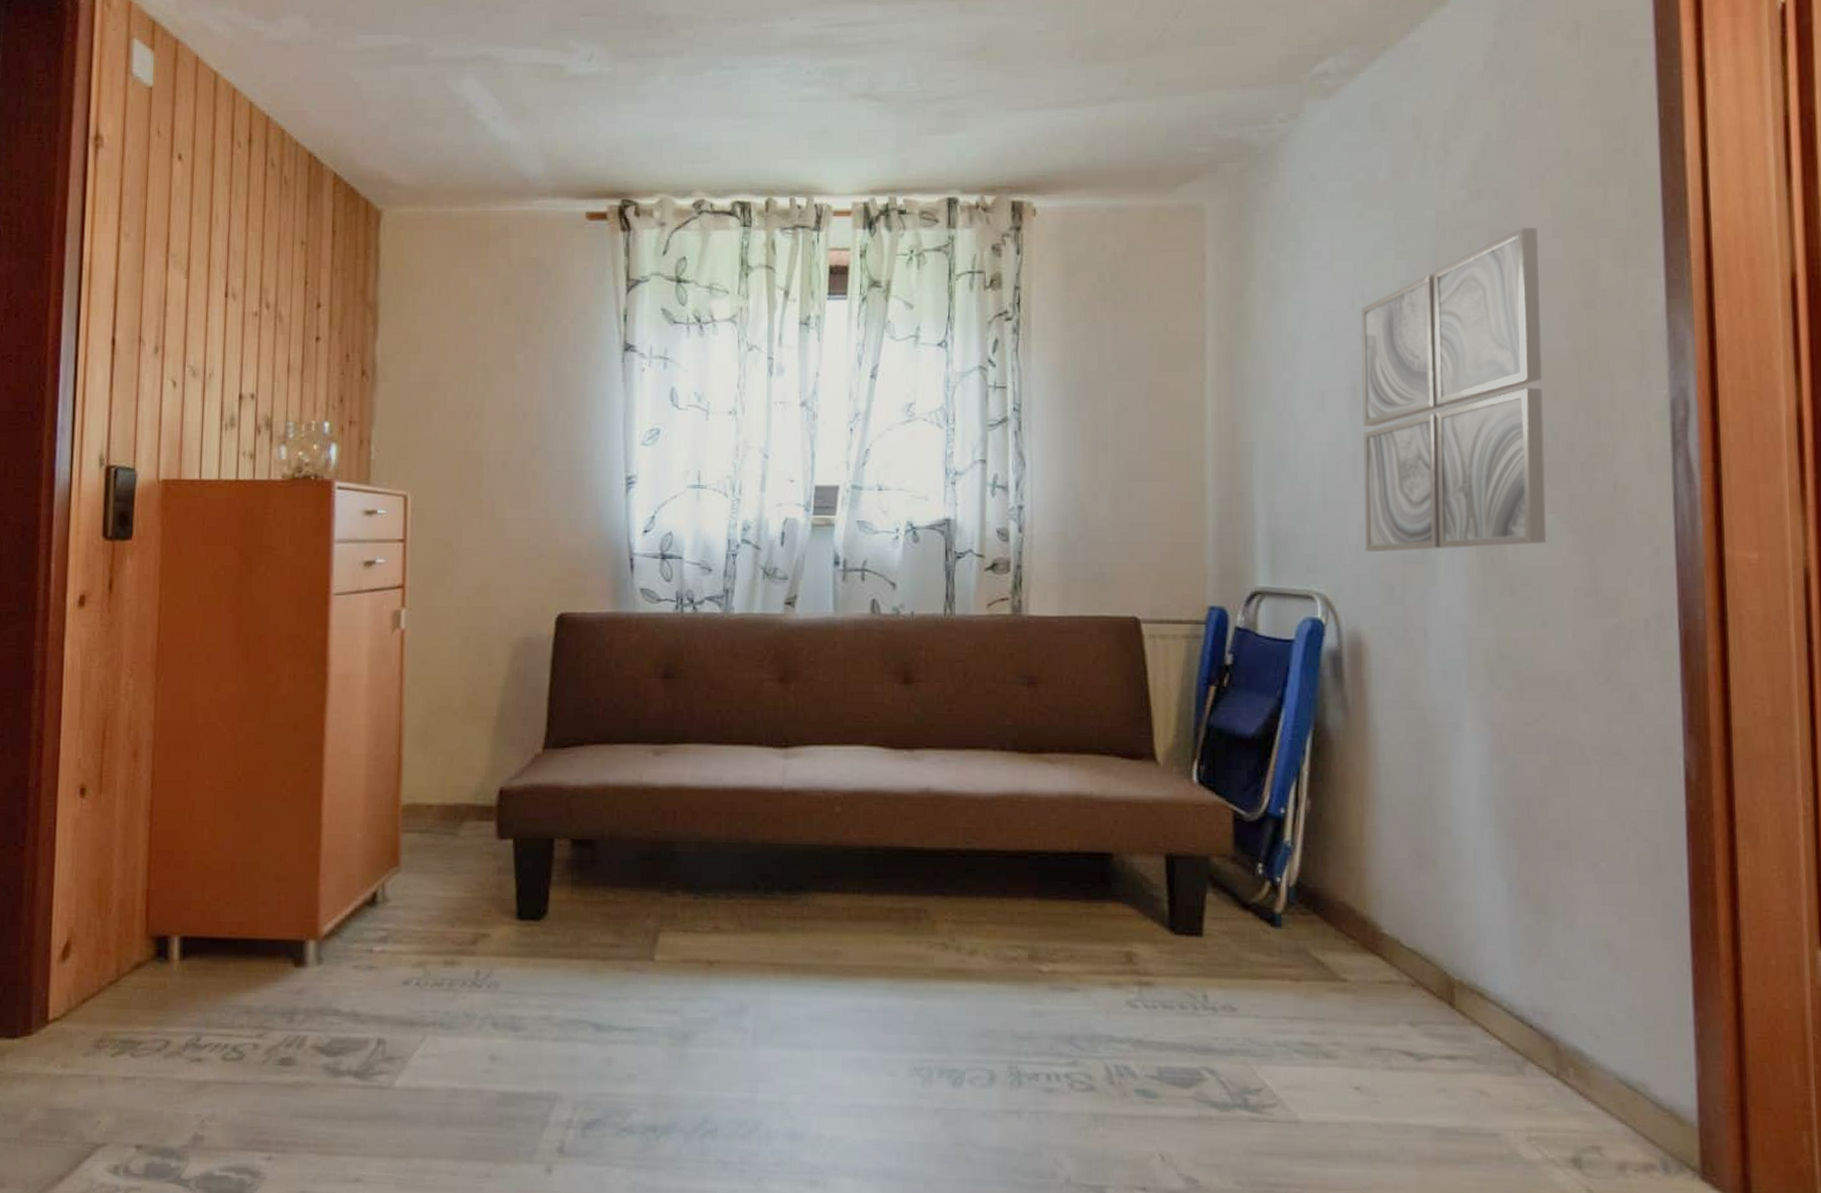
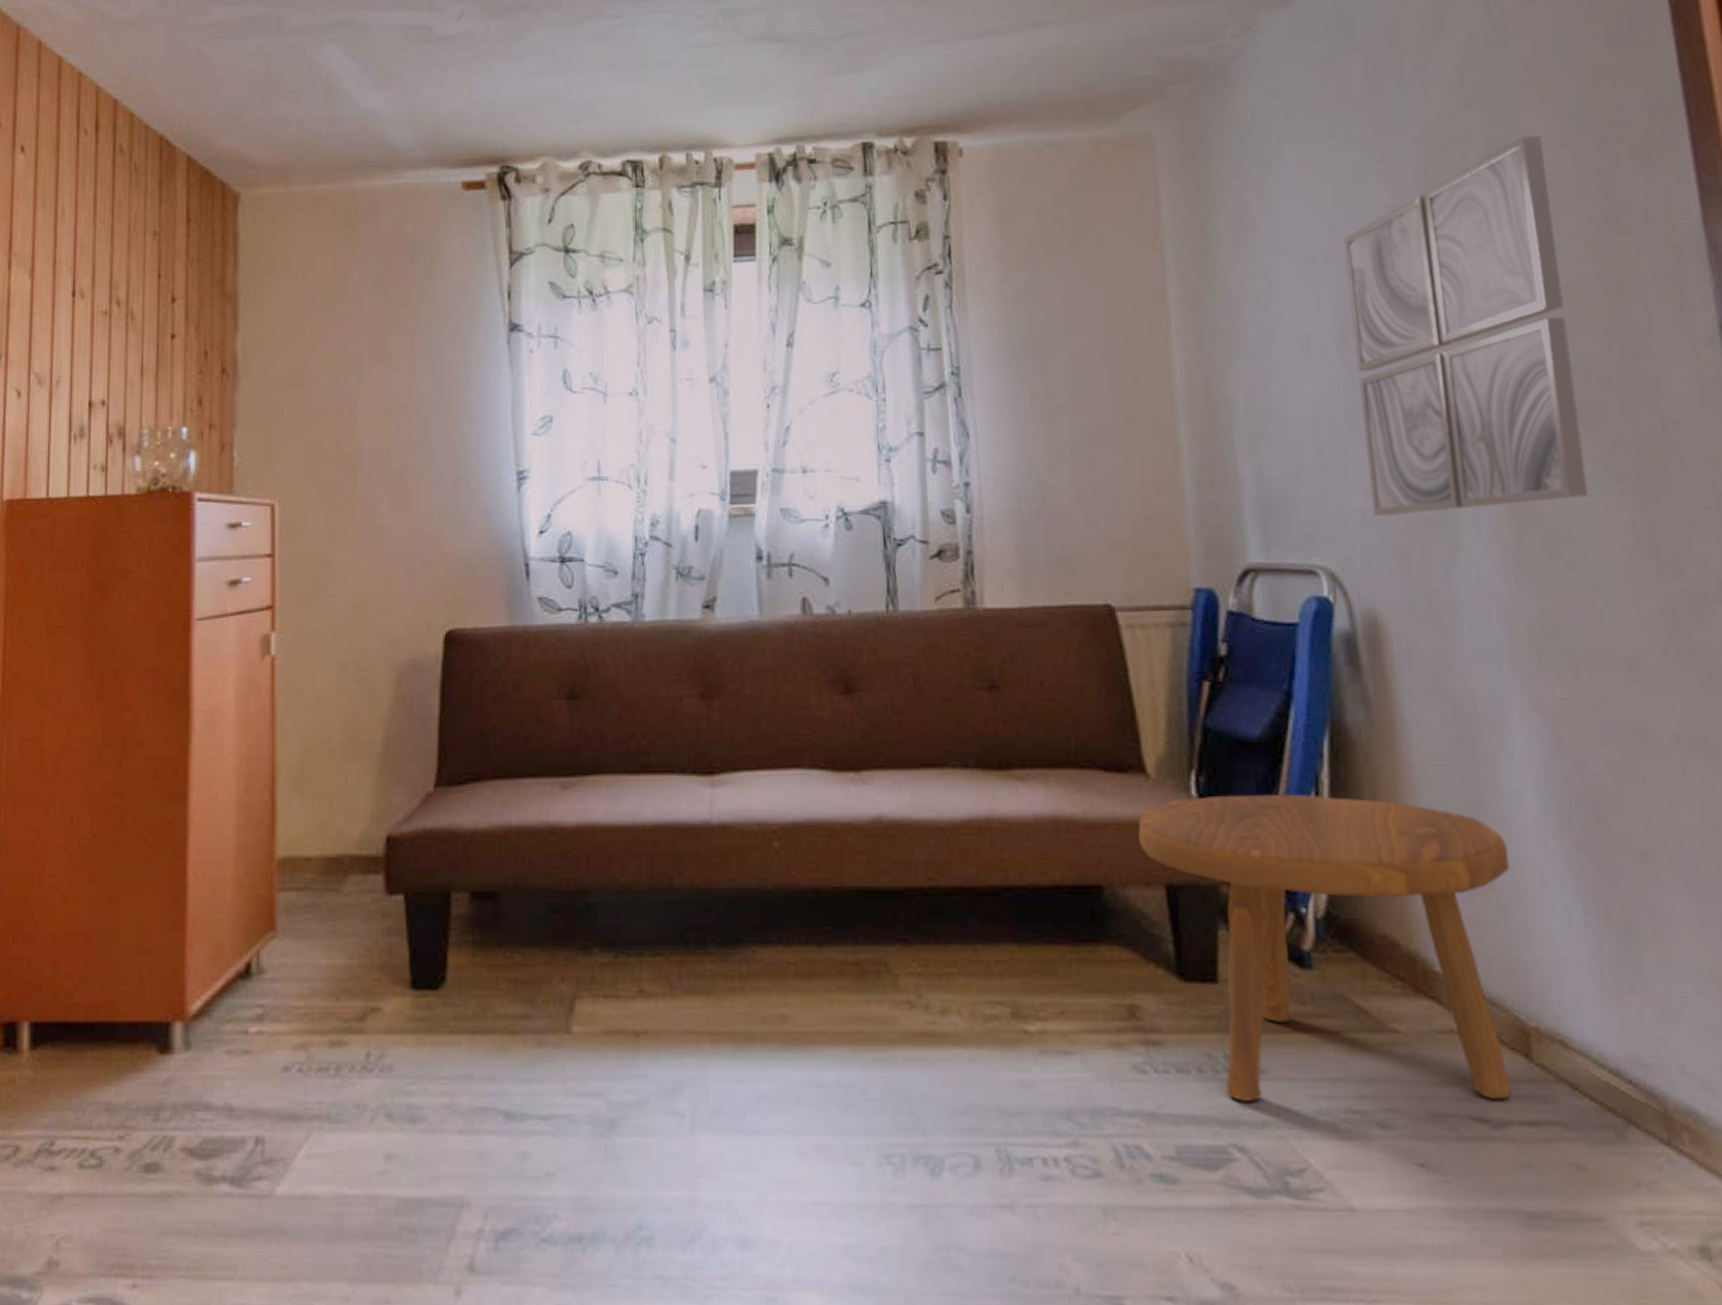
footstool: none [1146,782,1452,1037] -> present [1138,794,1511,1101]

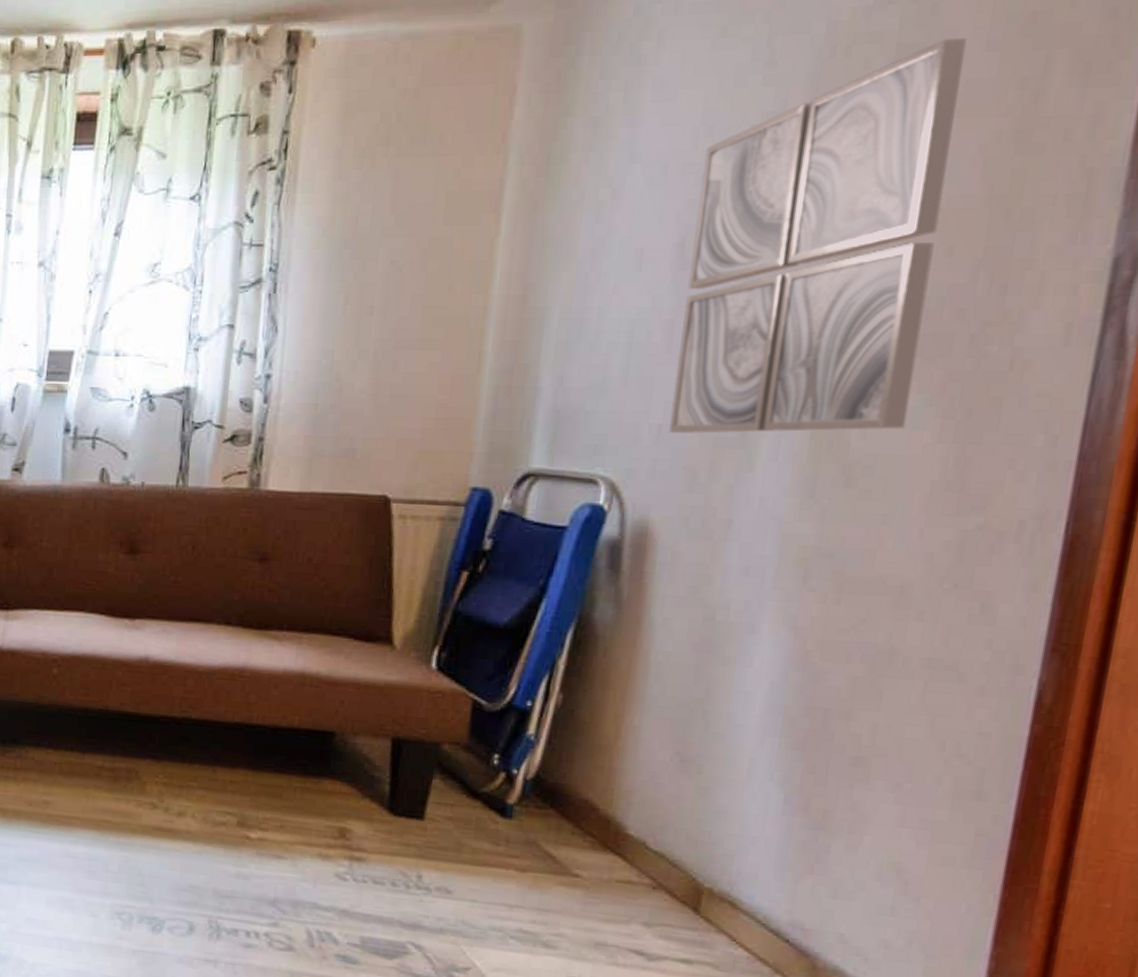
footstool: present [1138,794,1511,1101] -> none [375,669,725,940]

